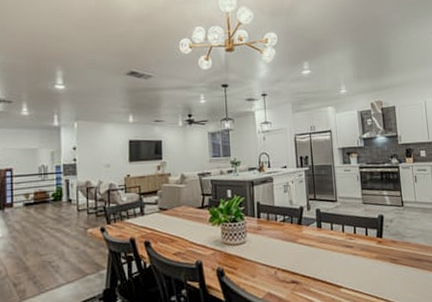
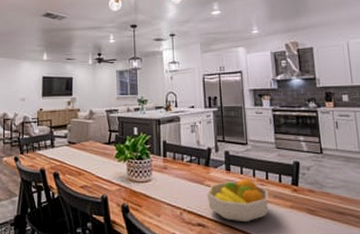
fruit bowl: none [299,234,357,276] -> present [206,178,269,223]

